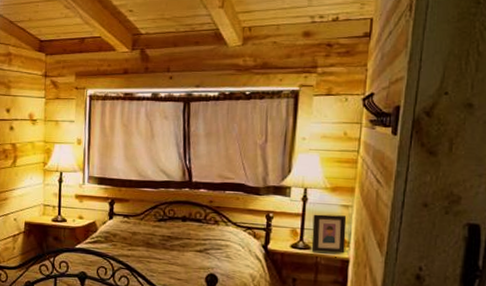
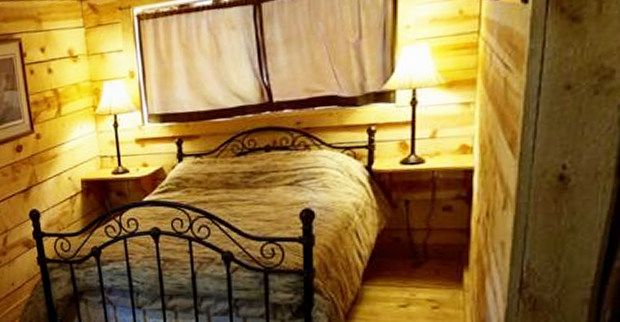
picture frame: present [311,214,347,254] -> none [426,116,468,165]

